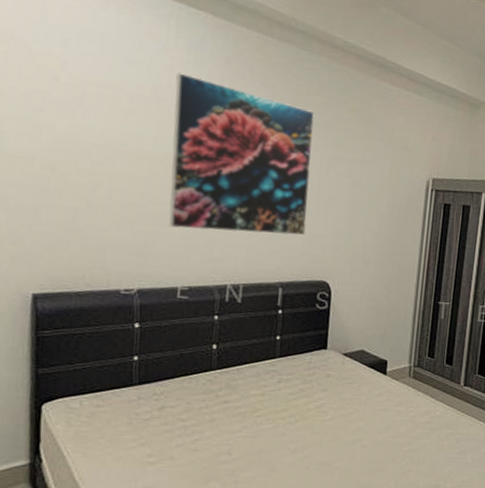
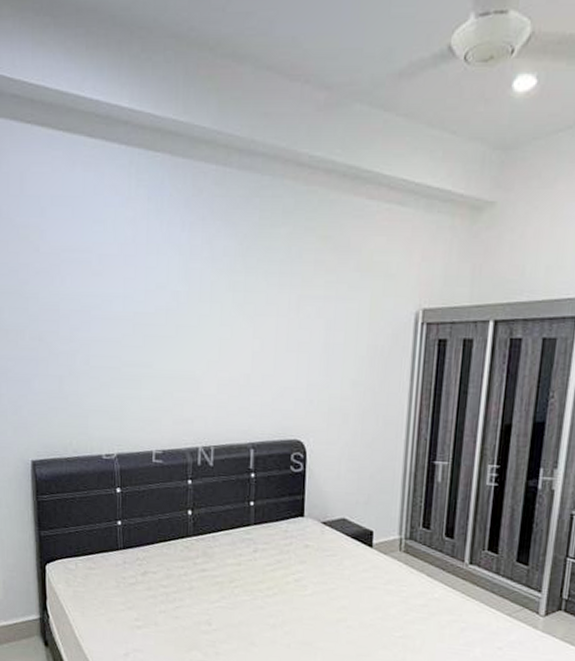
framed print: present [168,72,315,236] -> none [139,224,281,391]

